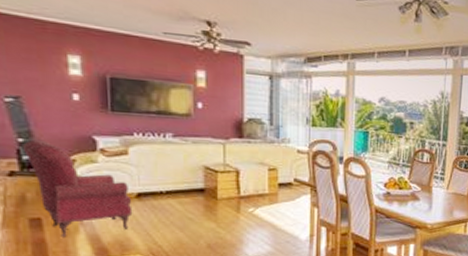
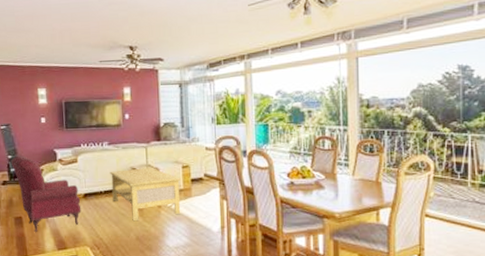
coffee table: none [174,167,266,227] -> present [110,168,181,222]

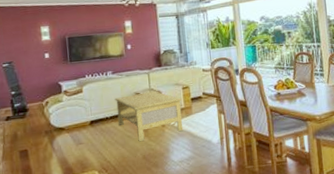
armchair: present [10,155,81,232] -> none [14,90,88,163]

